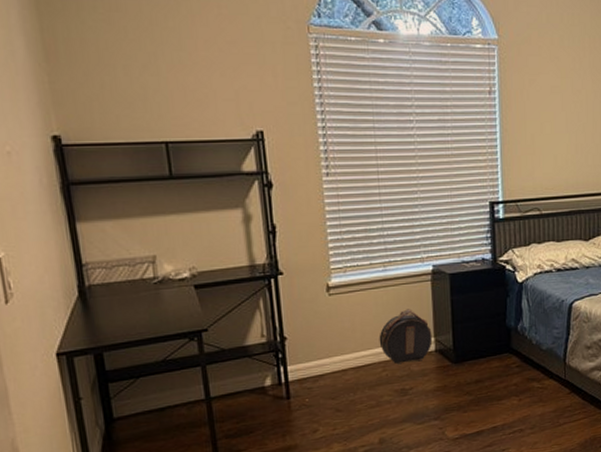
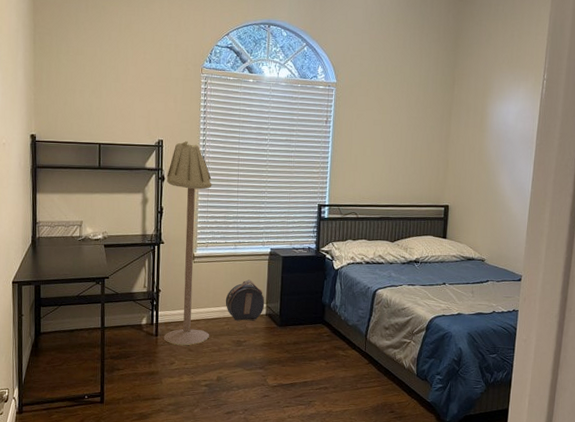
floor lamp: none [275,129,363,407] -> present [164,140,212,346]

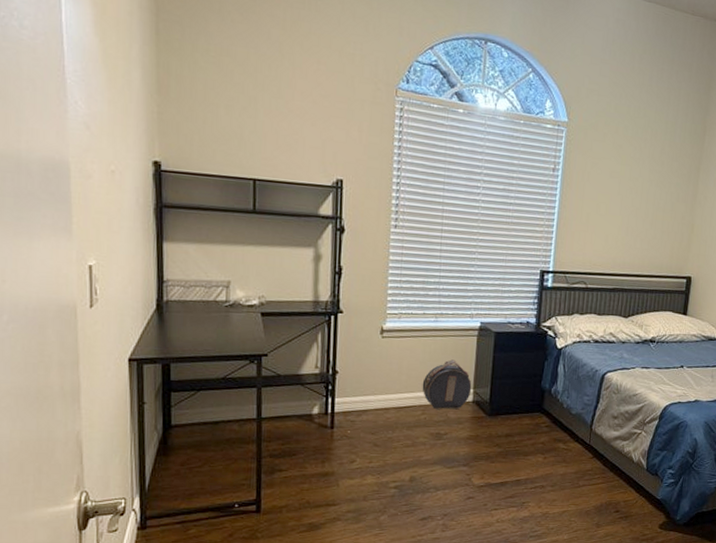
floor lamp: present [164,140,212,346] -> none [341,182,408,440]

